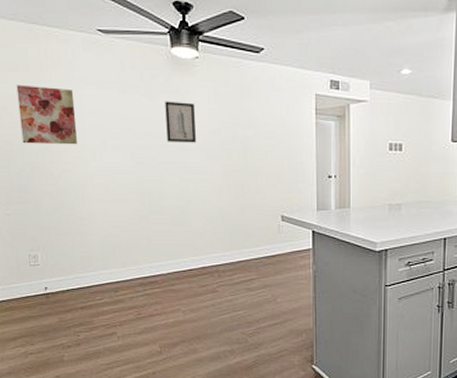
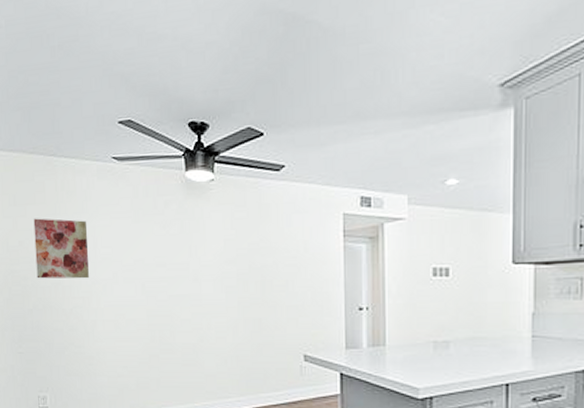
wall art: present [165,101,196,143] -> none [178,228,210,274]

